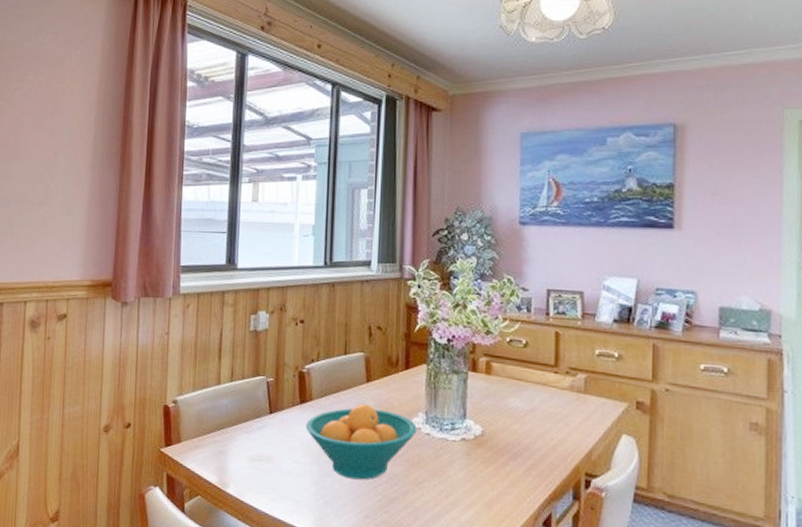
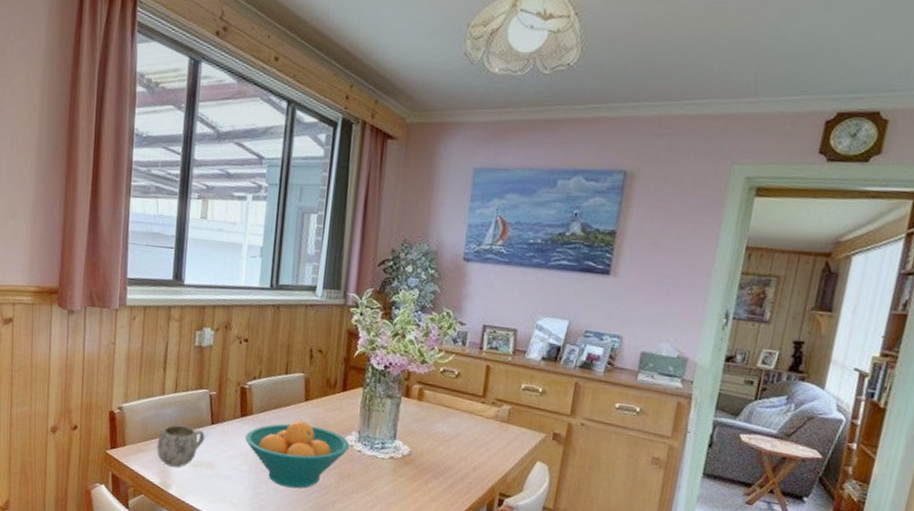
mug: none [213,415,264,463] -> present [157,424,205,467]

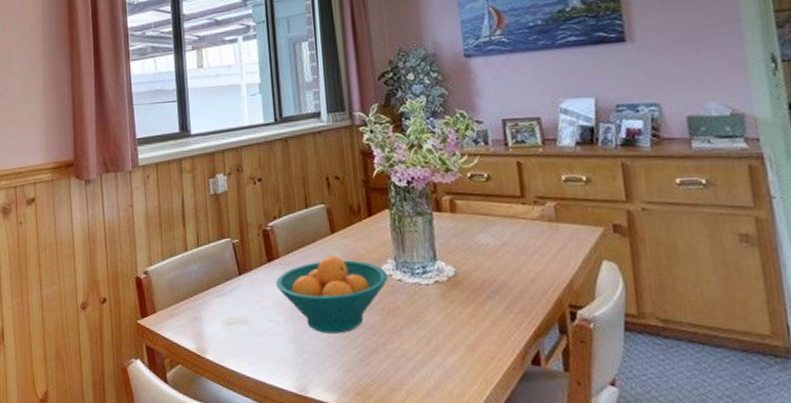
mug: present [157,424,205,467] -> none [187,280,235,328]

